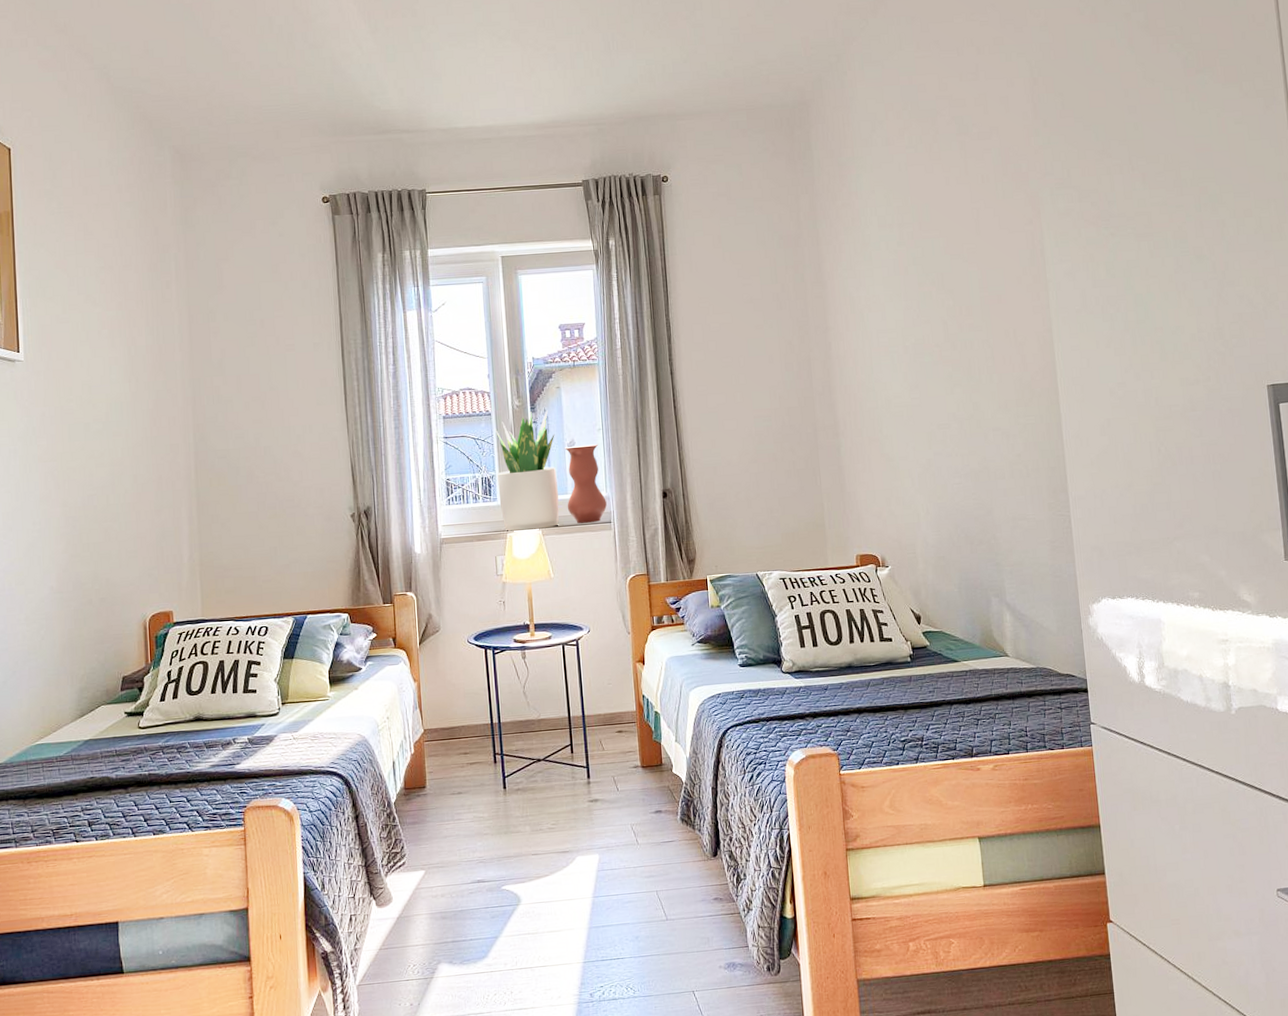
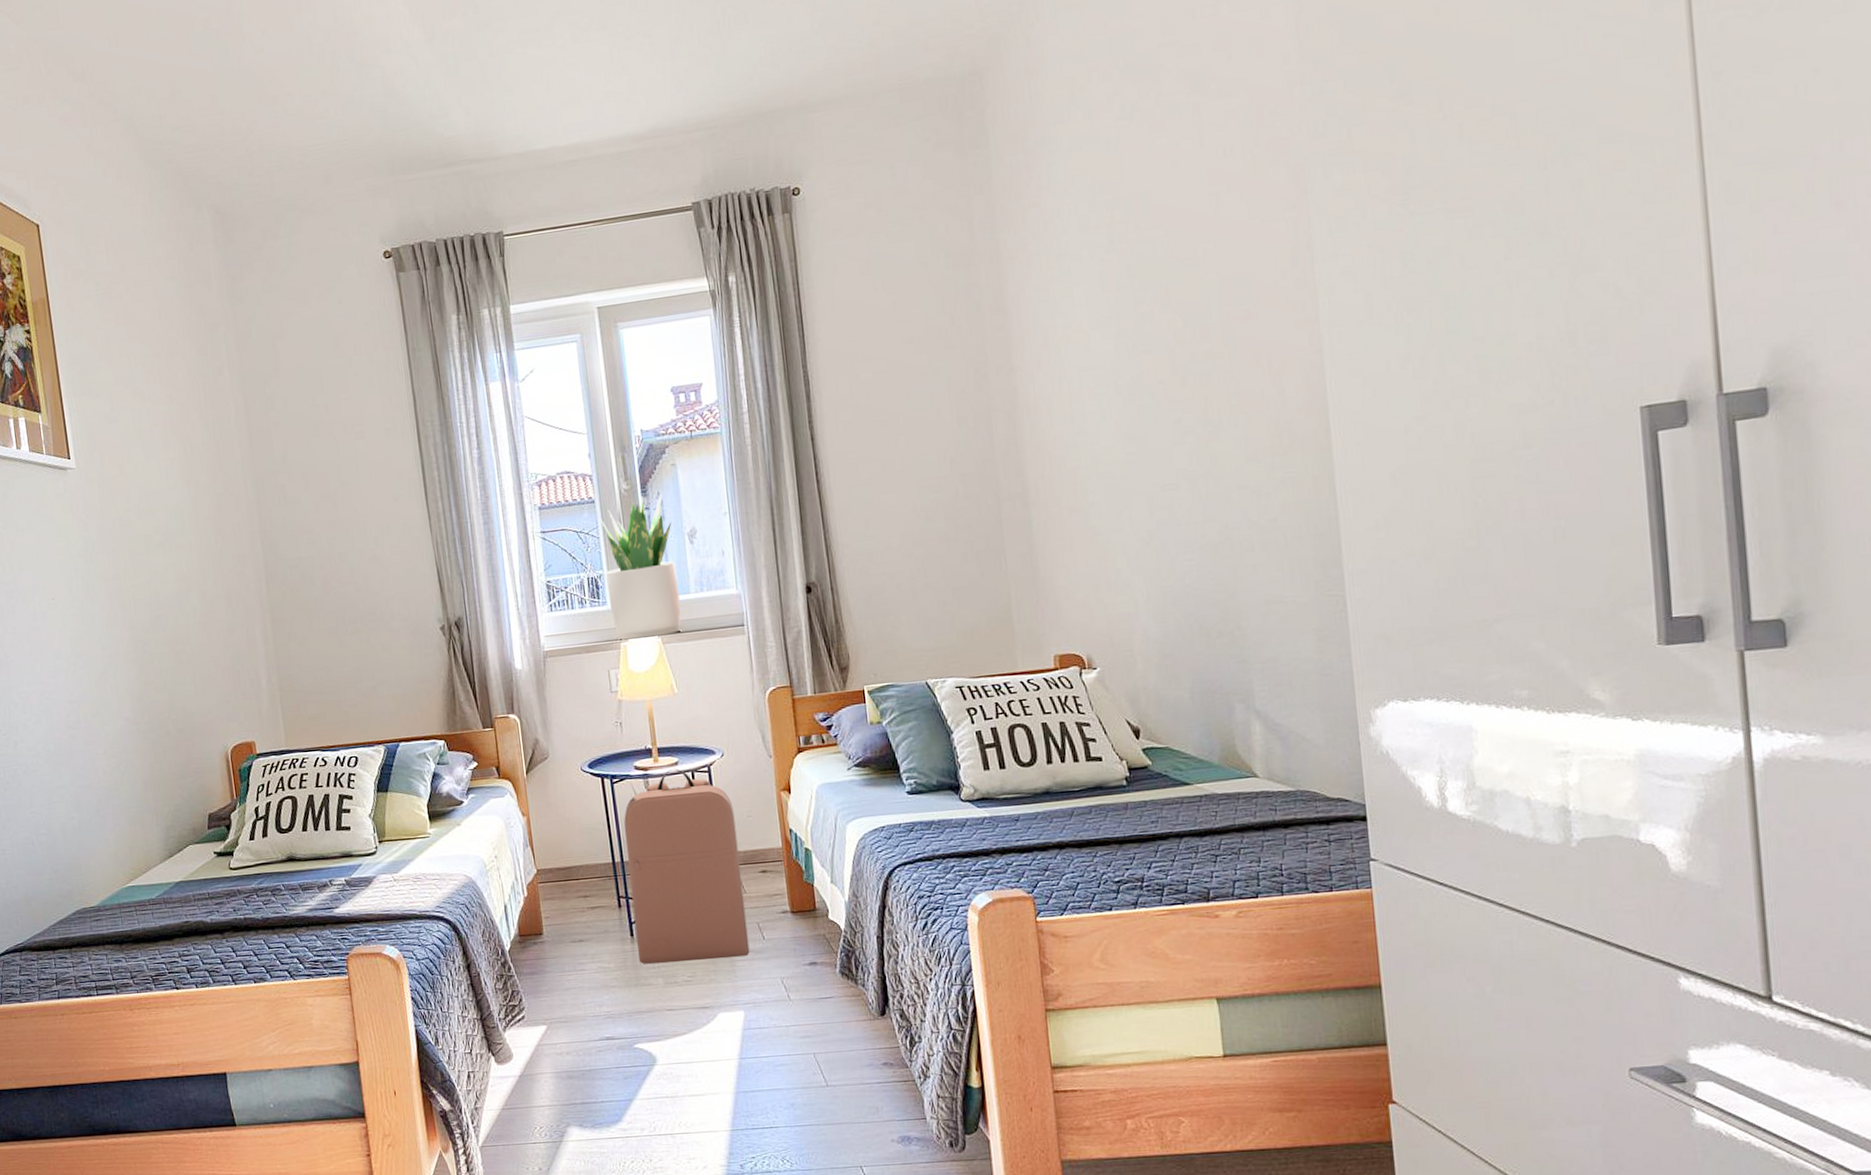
backpack: none [502,642,606,814] -> present [624,768,750,964]
vase: present [564,444,607,524] -> none [683,531,738,629]

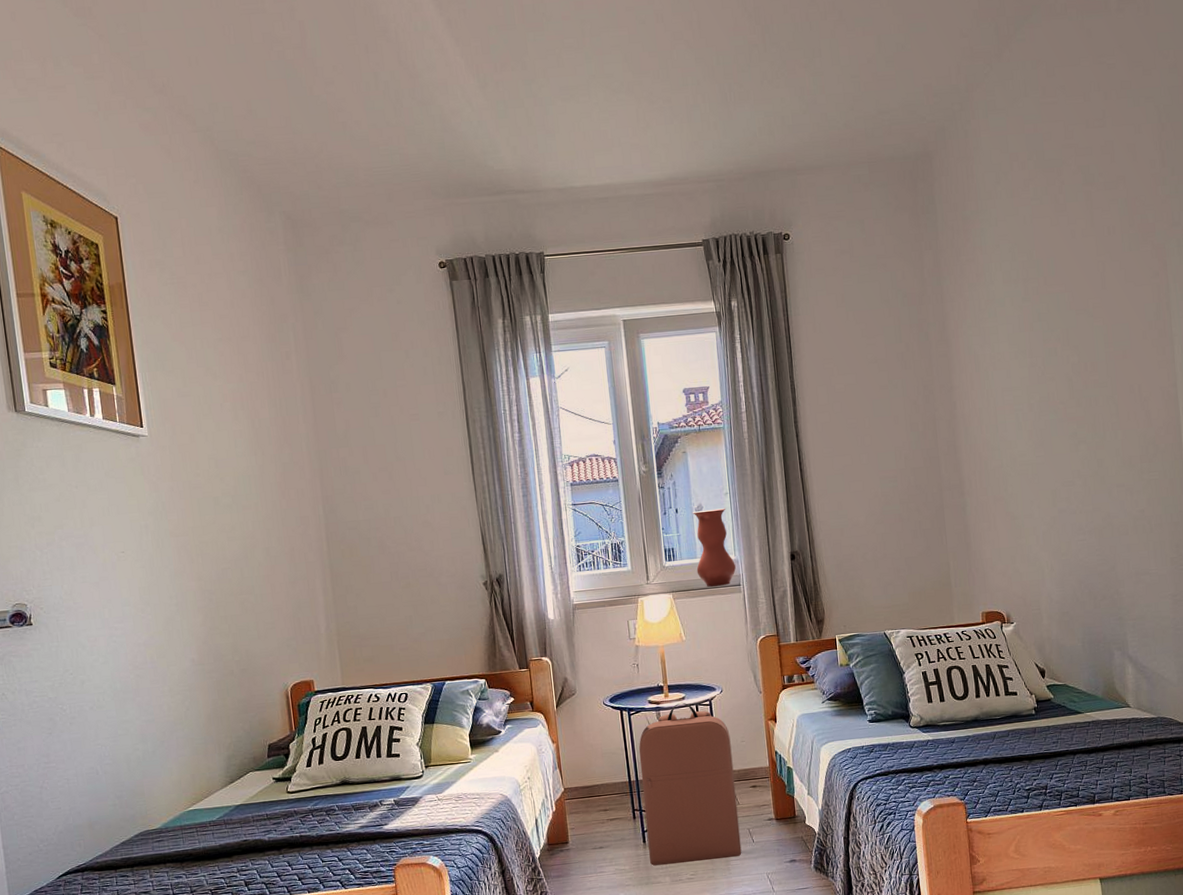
planter: present [599,493,682,641] -> none [622,475,689,596]
vase: none [683,531,738,629] -> present [692,508,736,588]

